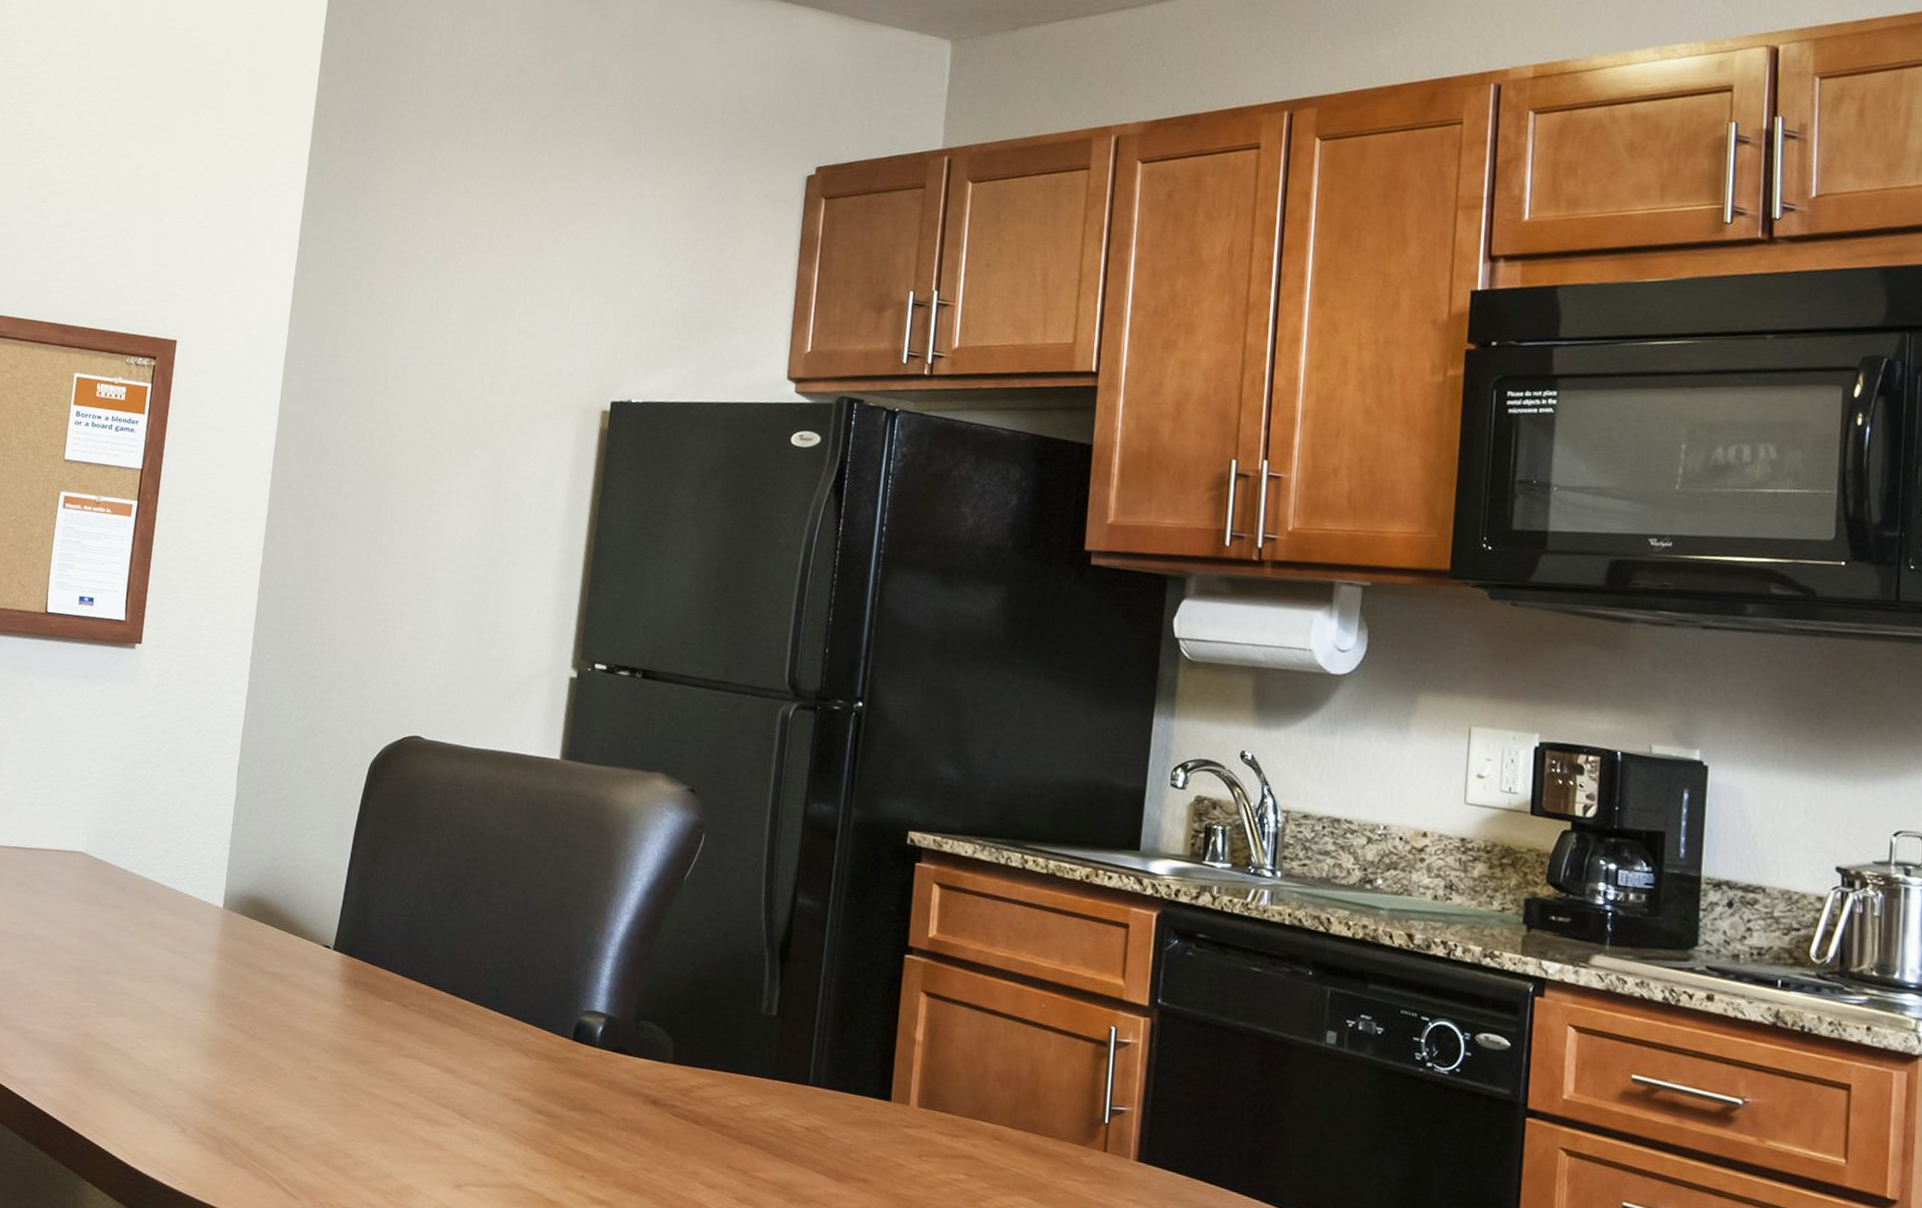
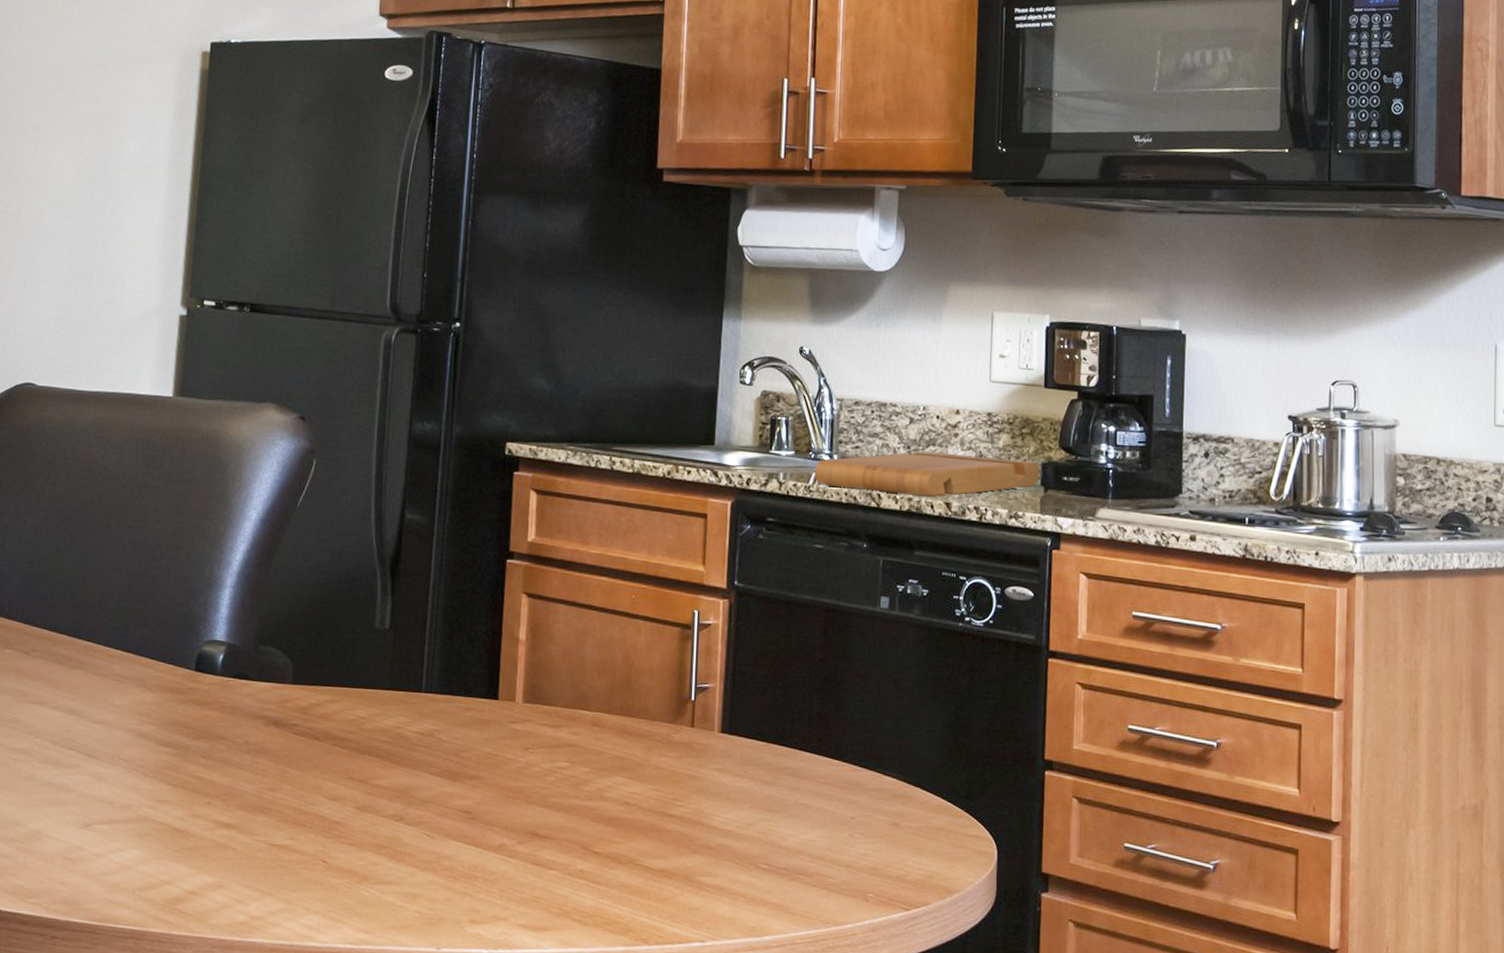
cutting board: none [1253,874,1522,928] -> present [814,451,1040,498]

